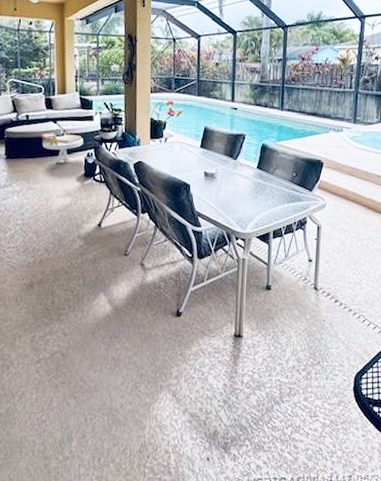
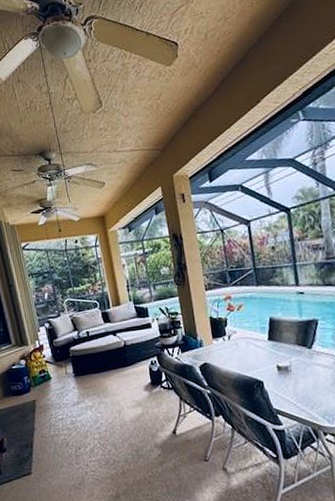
side table: present [41,132,83,164] -> none [103,343,145,376]

